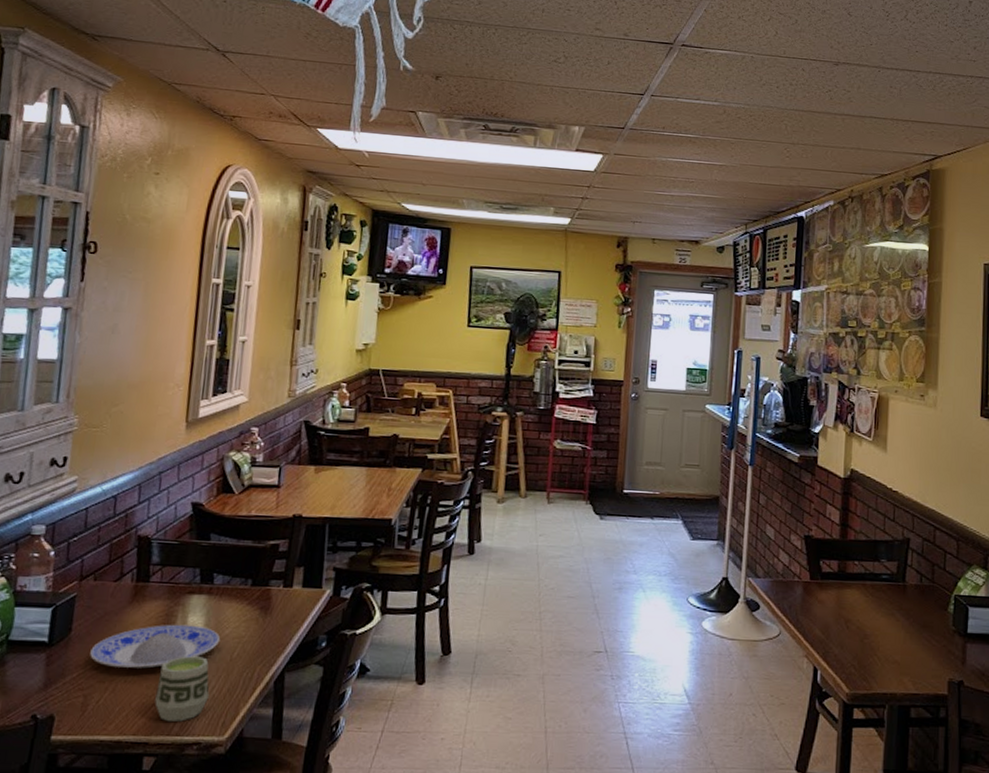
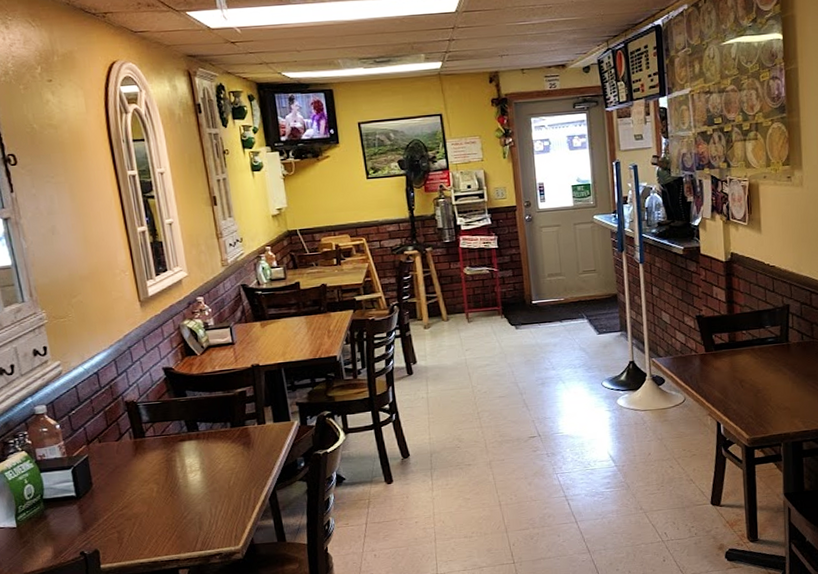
plate: present [90,624,221,669] -> none [112,465,217,507]
cup: present [154,656,210,722] -> none [173,488,219,541]

